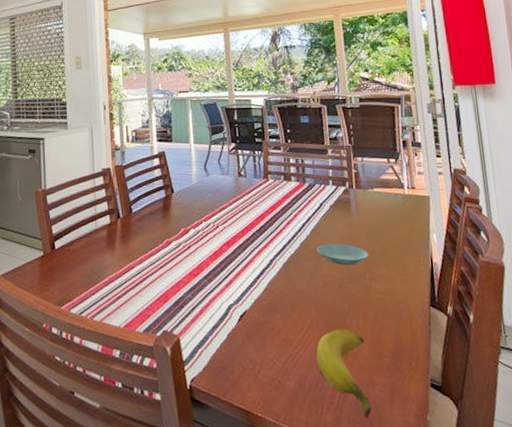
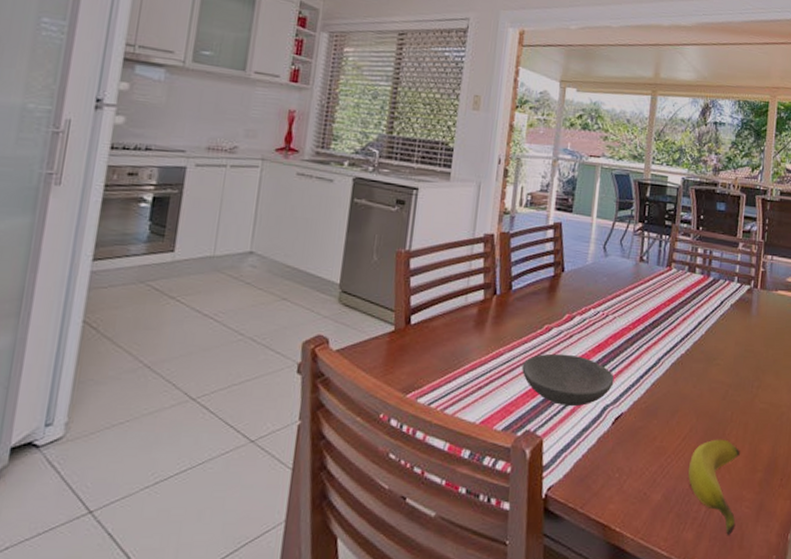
bowl: none [151,263,234,308] -> present [522,353,615,407]
saucer: present [317,243,369,266] -> none [709,346,761,371]

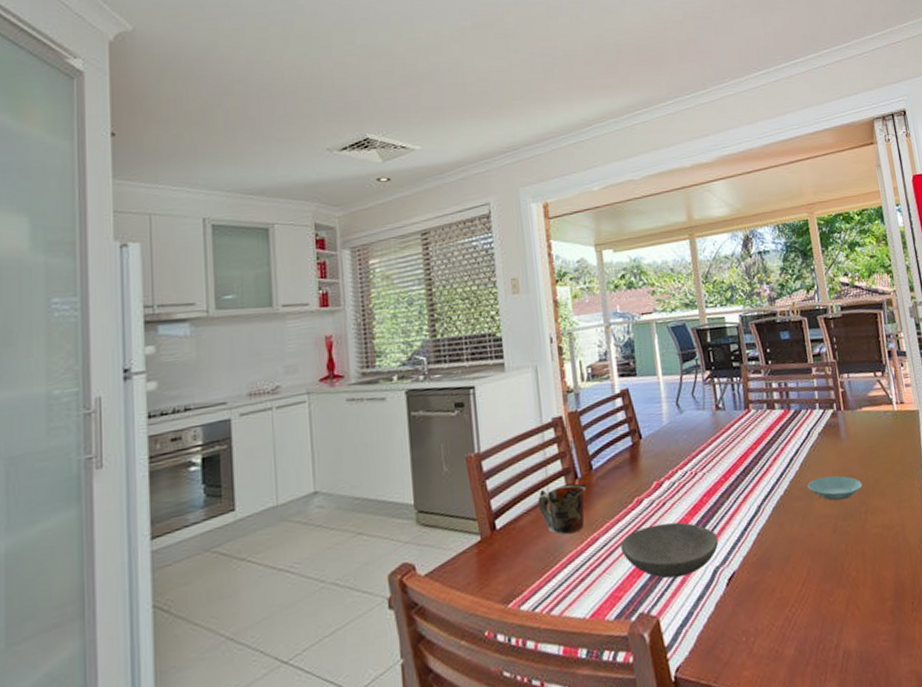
mug: none [454,298,504,344] -> present [538,483,587,536]
banana: present [688,439,740,536] -> none [814,574,878,676]
saucer: none [709,346,761,371] -> present [807,475,862,501]

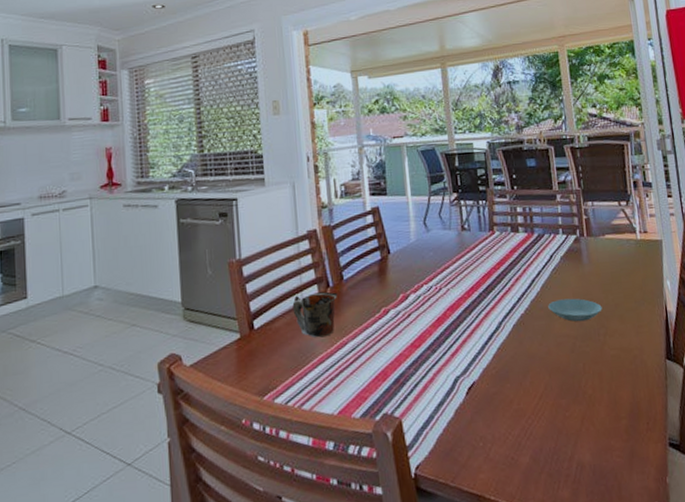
bowl: present [621,522,719,579] -> none [368,332,460,384]

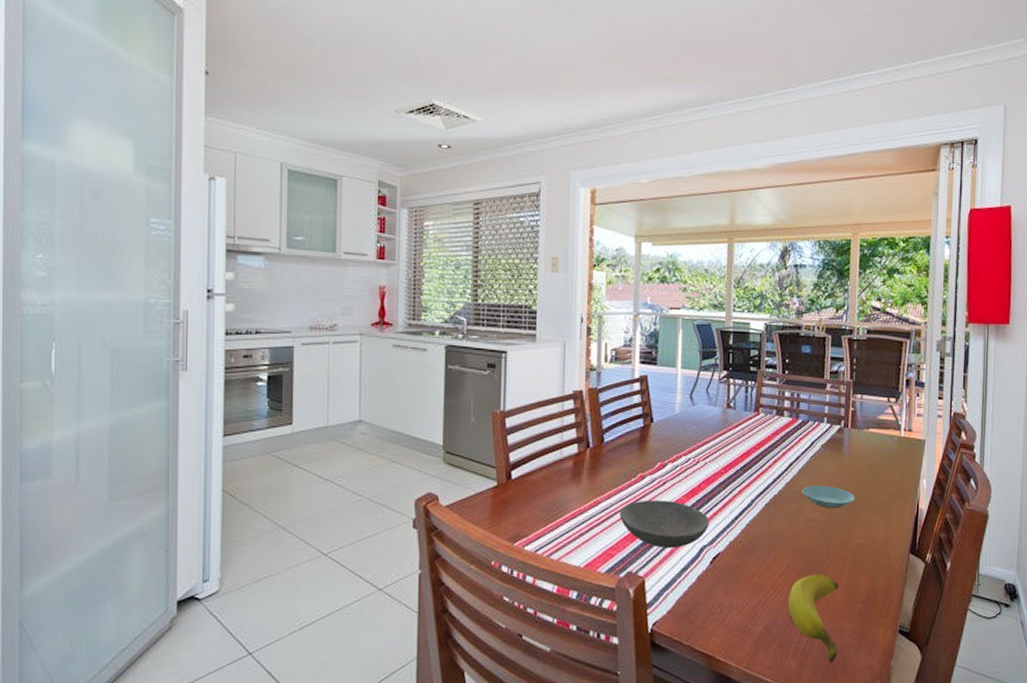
mug: present [292,291,338,338] -> none [551,451,597,494]
bowl: none [368,332,460,384] -> present [620,500,709,549]
banana: none [551,391,611,489] -> present [788,574,838,664]

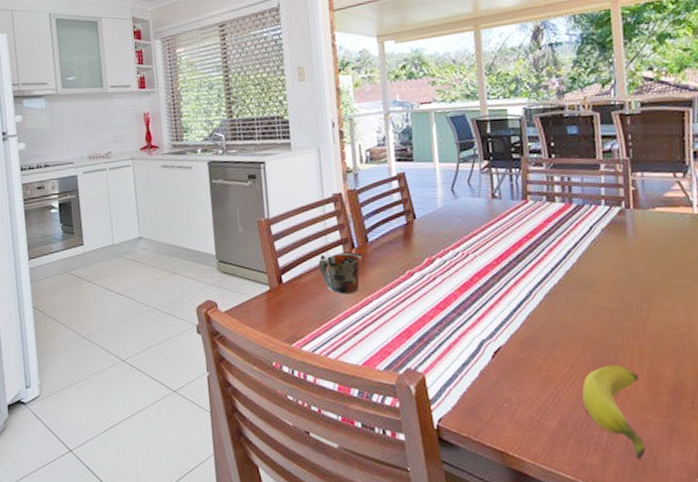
mug: none [551,451,597,494] -> present [318,252,363,295]
bowl: present [620,500,709,549] -> none [392,295,487,344]
saucer: present [802,485,855,509] -> none [584,271,647,296]

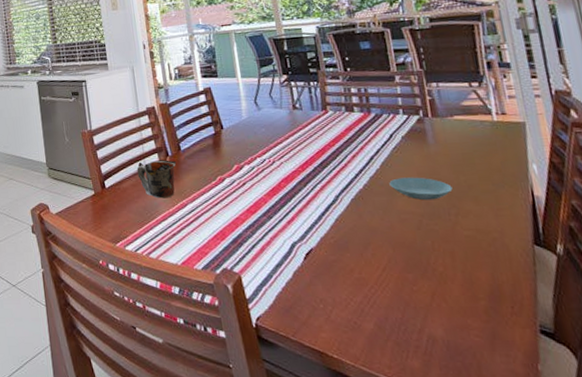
banana: present [582,365,646,460] -> none [396,268,468,365]
saucer: none [584,271,647,296] -> present [389,177,453,201]

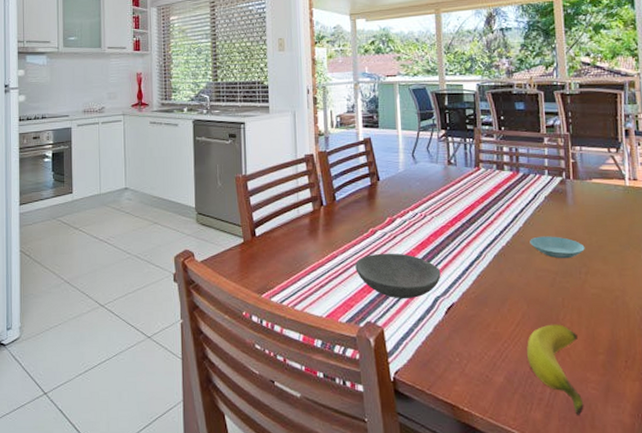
mug: present [137,160,177,199] -> none [289,209,331,249]
bowl: none [206,200,296,246] -> present [355,253,441,299]
banana: none [396,268,468,365] -> present [527,324,584,416]

